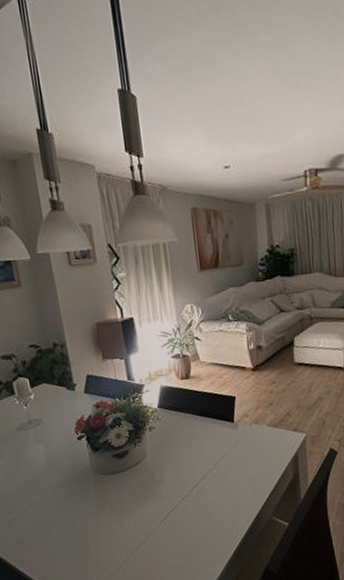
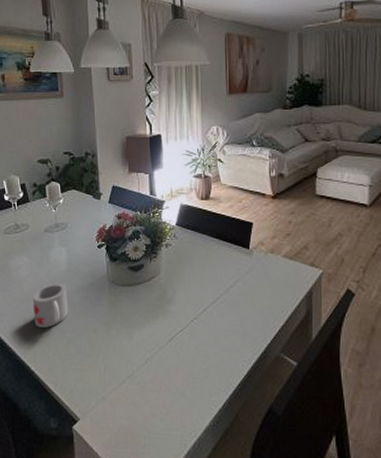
mug: none [11,480,53,528] -> present [32,283,68,328]

